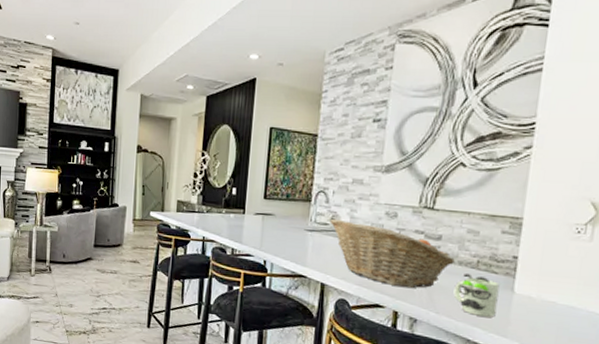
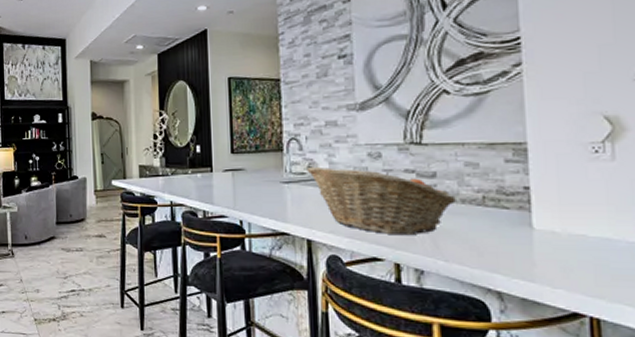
mug: present [453,272,500,317] -> none [461,211,516,260]

